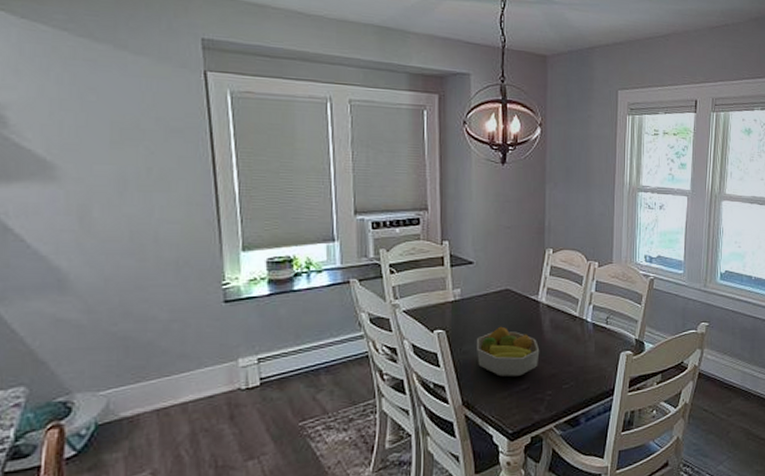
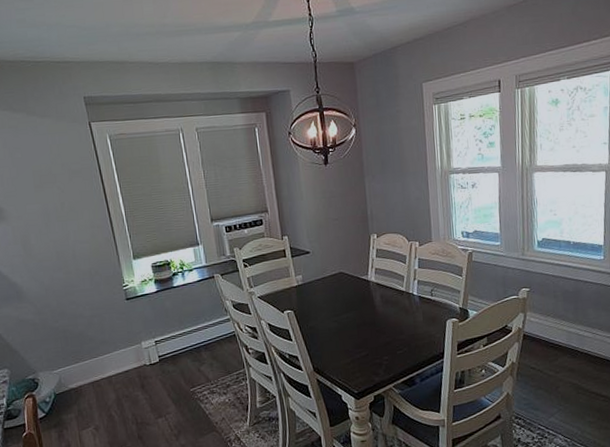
fruit bowl: present [477,326,540,377] -> none [320,304,374,346]

